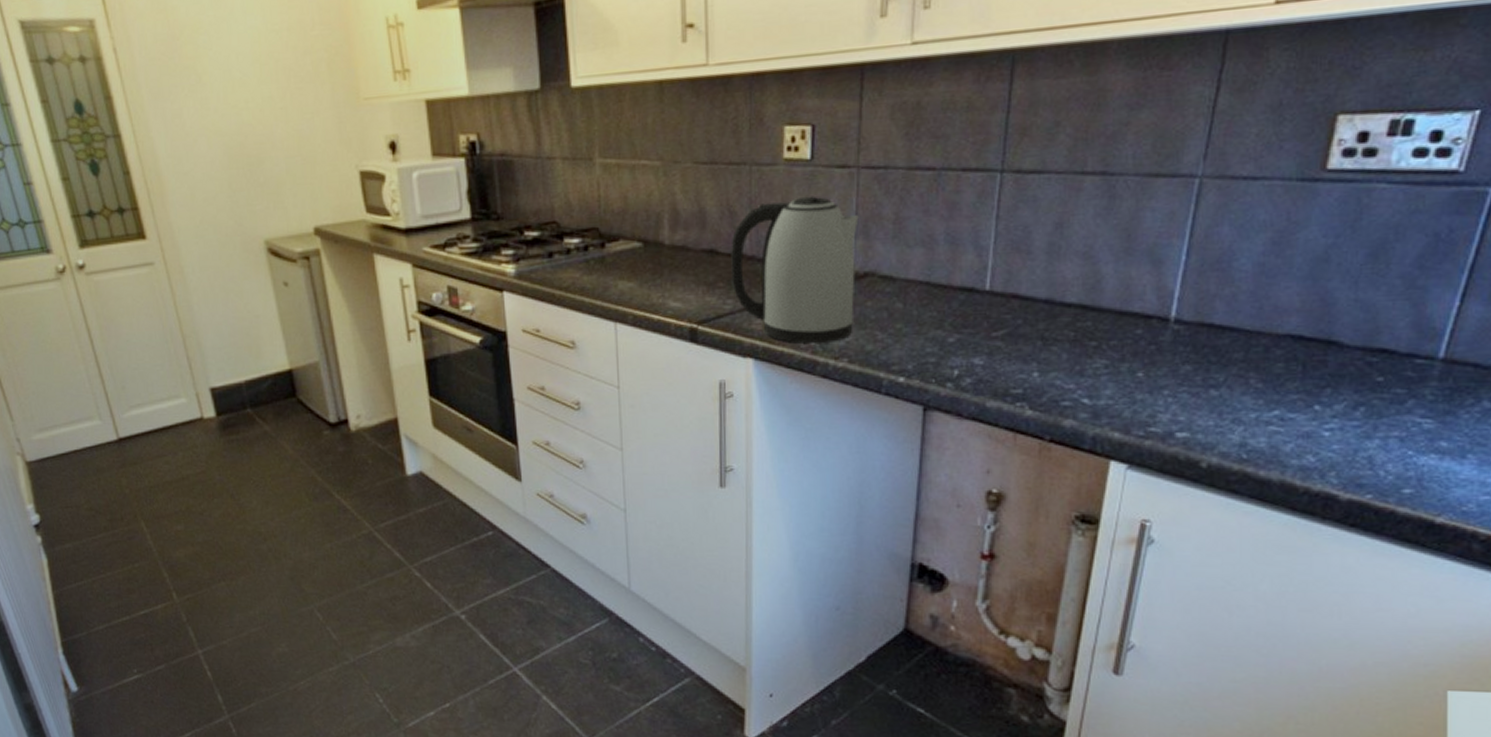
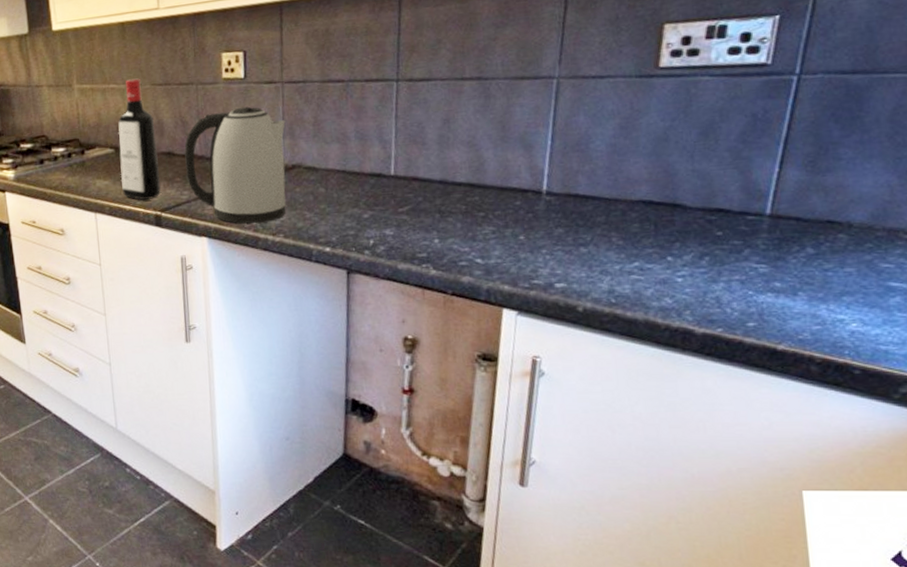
liquor bottle: none [649,154,698,308] -> present [118,78,161,200]

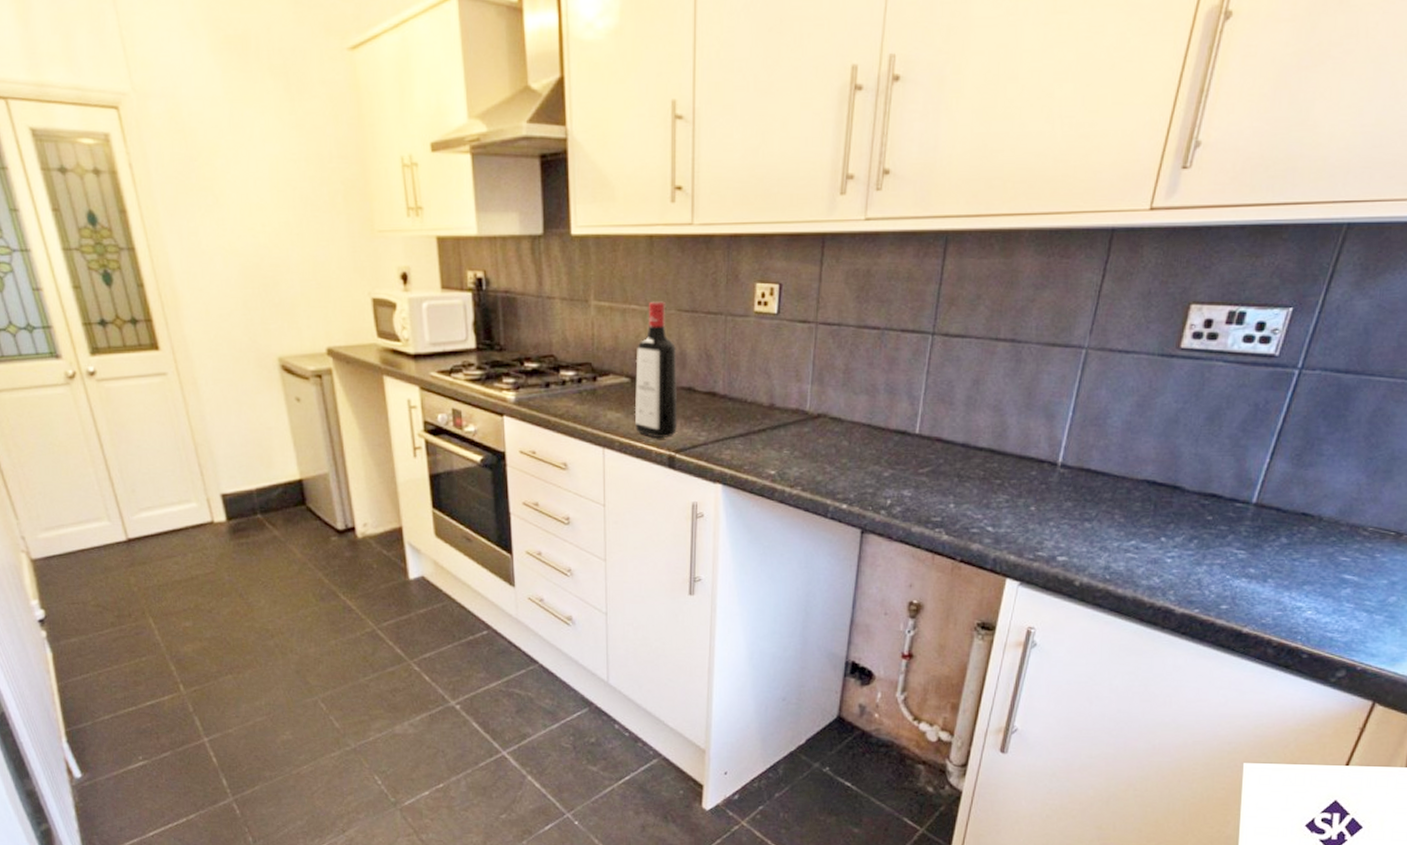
kettle: present [184,106,286,224] -> none [706,345,815,473]

